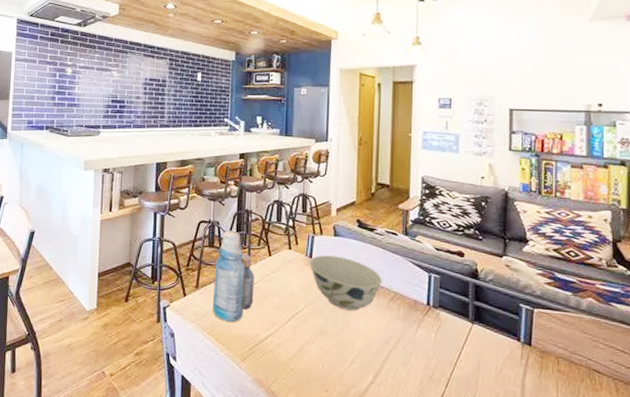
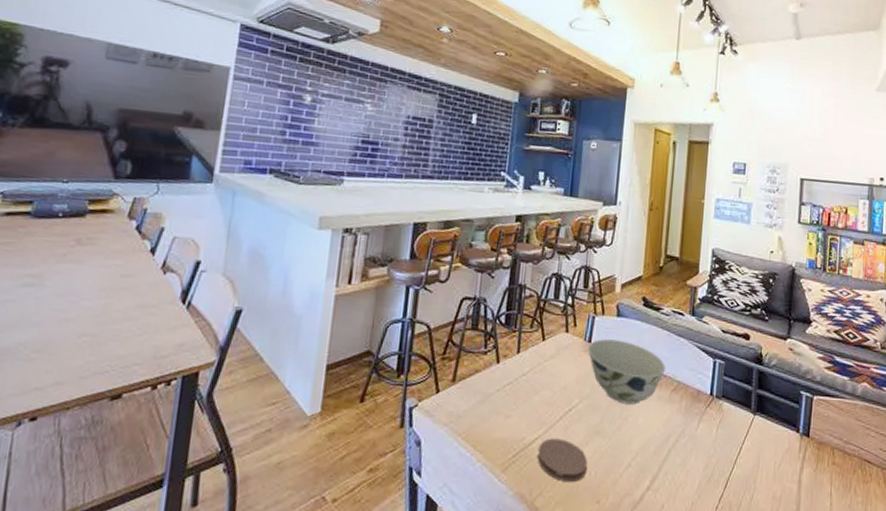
bottle: present [212,229,255,322] -> none [470,308,524,423]
coaster: none [271,336,316,374] -> present [537,438,588,483]

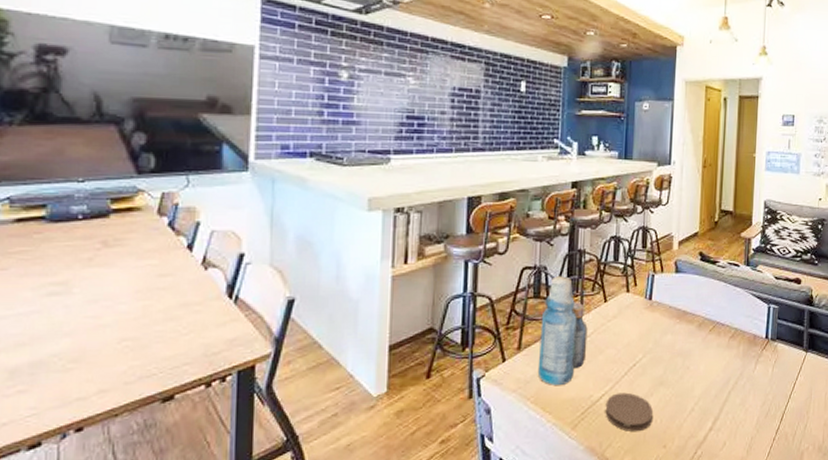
bottle: none [470,308,524,423] -> present [537,275,588,385]
bowl: present [588,339,665,405] -> none [649,295,723,355]

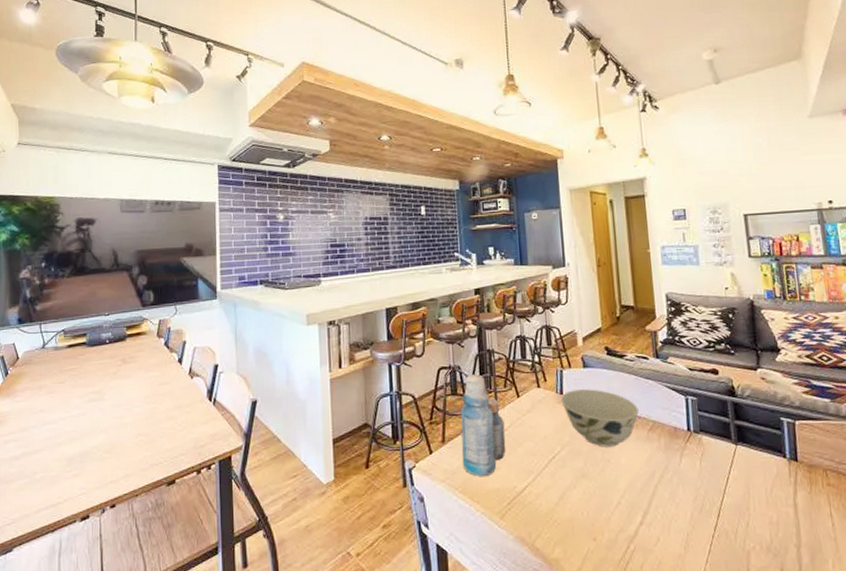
coaster: present [605,392,654,432] -> none [530,484,580,524]
bowl: none [649,295,723,355] -> present [561,389,639,447]

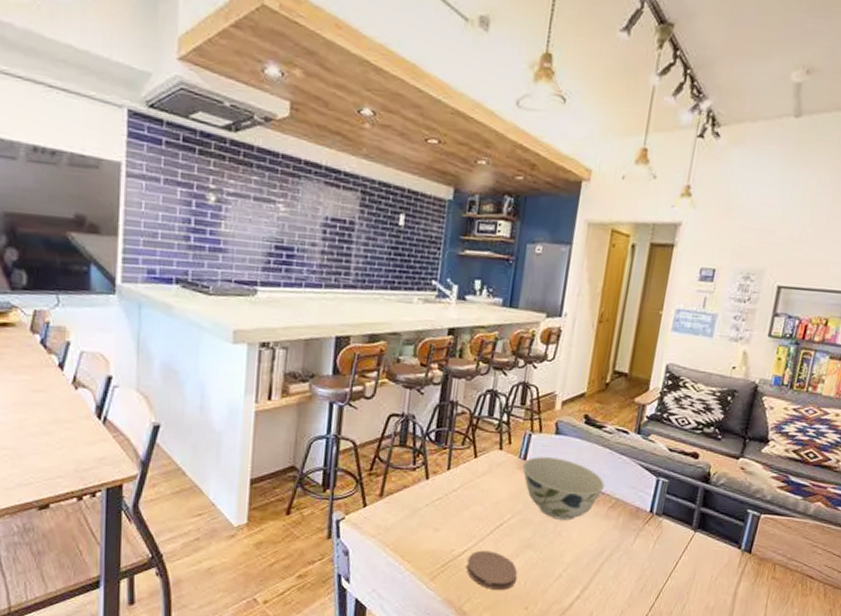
bottle: present [460,373,506,476] -> none [399,425,455,536]
coaster: none [530,484,580,524] -> present [466,550,518,591]

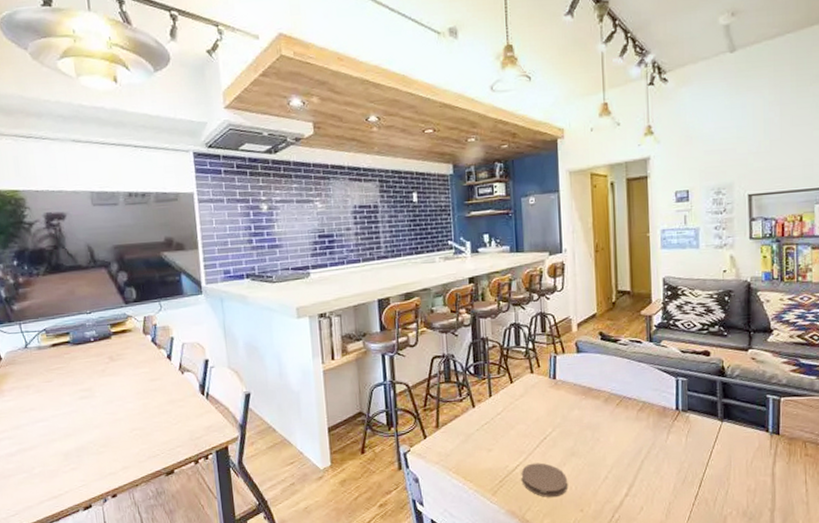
bowl: present [522,456,604,520] -> none [554,373,629,428]

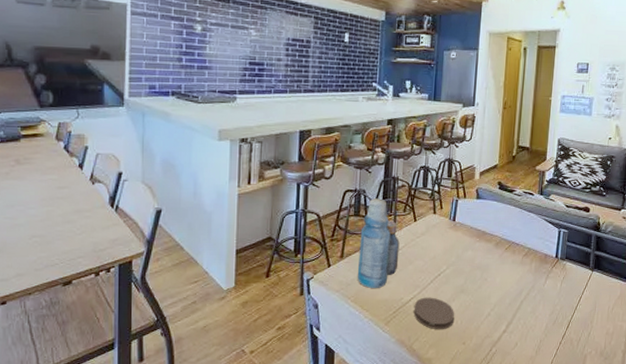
bottle: none [454,361,499,458] -> present [357,197,400,288]

